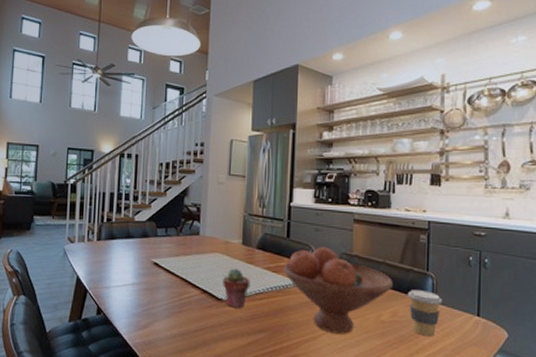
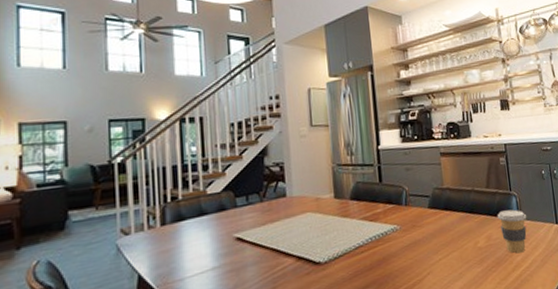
potted succulent: present [223,268,251,308] -> none [318,224,349,269]
fruit bowl: present [283,247,393,334] -> none [379,185,484,272]

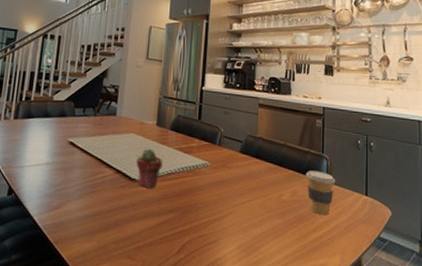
potted succulent: none [318,224,349,269] -> present [136,148,163,188]

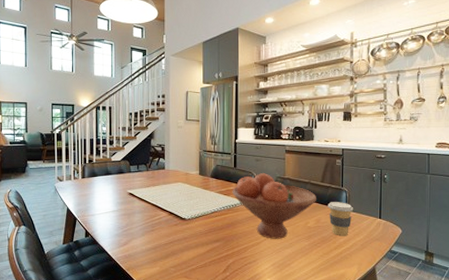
potted succulent: present [136,148,163,188] -> none [185,193,207,224]
fruit bowl: none [194,129,293,214] -> present [232,173,316,239]

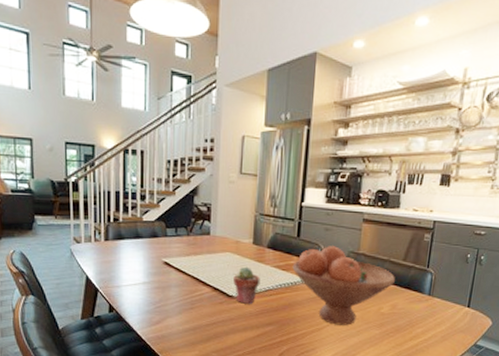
potted succulent: none [185,193,207,224] -> present [233,266,261,304]
coffee cup: present [327,202,354,236] -> none [407,285,439,326]

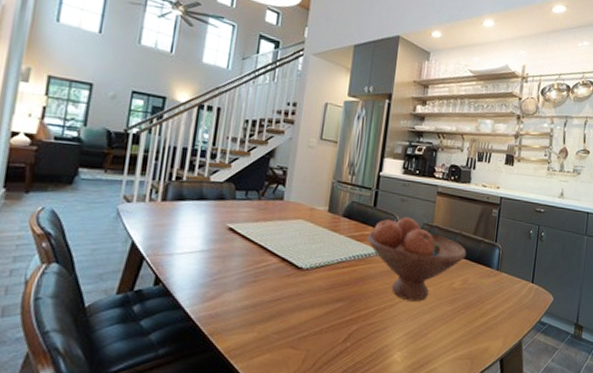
potted succulent: present [233,266,261,304] -> none [304,235,334,277]

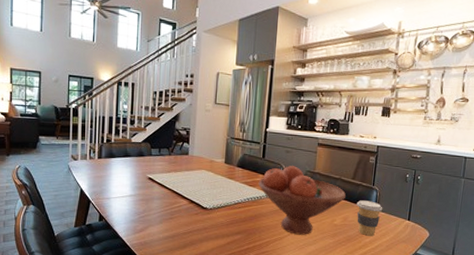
coffee cup: none [477,259,506,302] -> present [356,200,383,236]

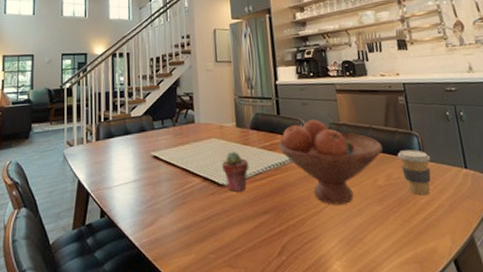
potted succulent: none [208,182,231,215] -> present [222,151,249,192]

